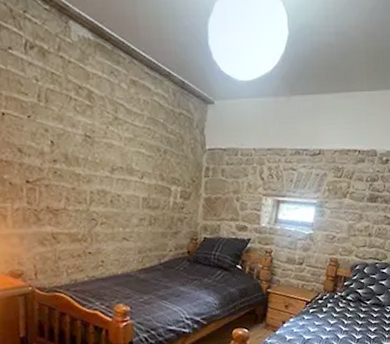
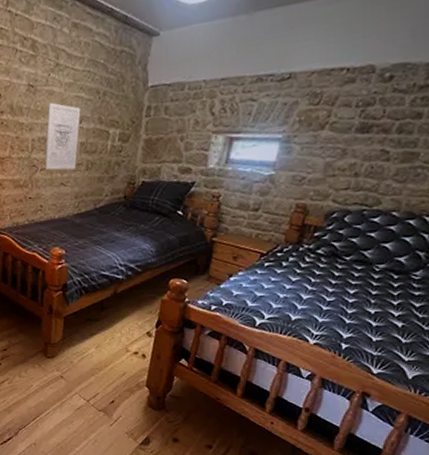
wall art: none [104,155,142,225] -> present [44,102,81,170]

